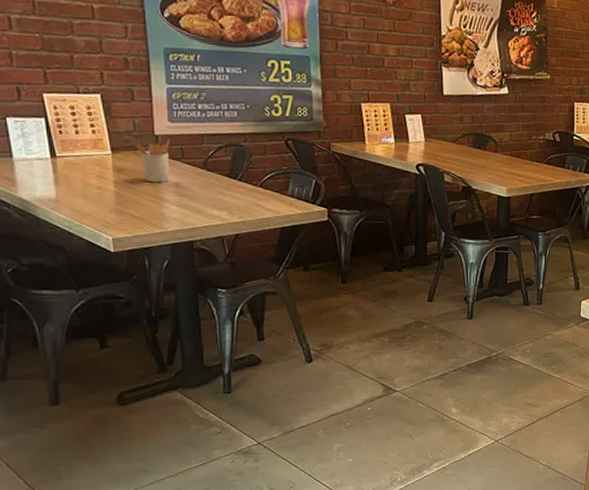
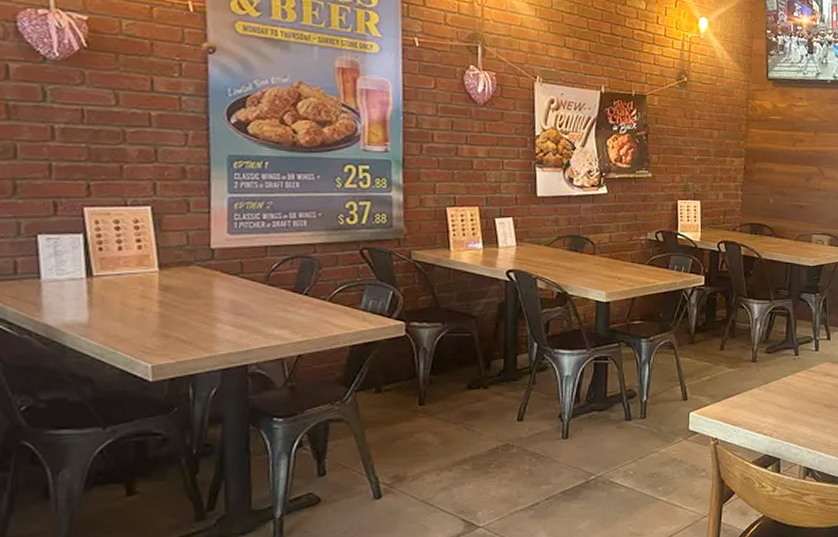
utensil holder: present [135,139,170,183] -> none [187,252,227,301]

